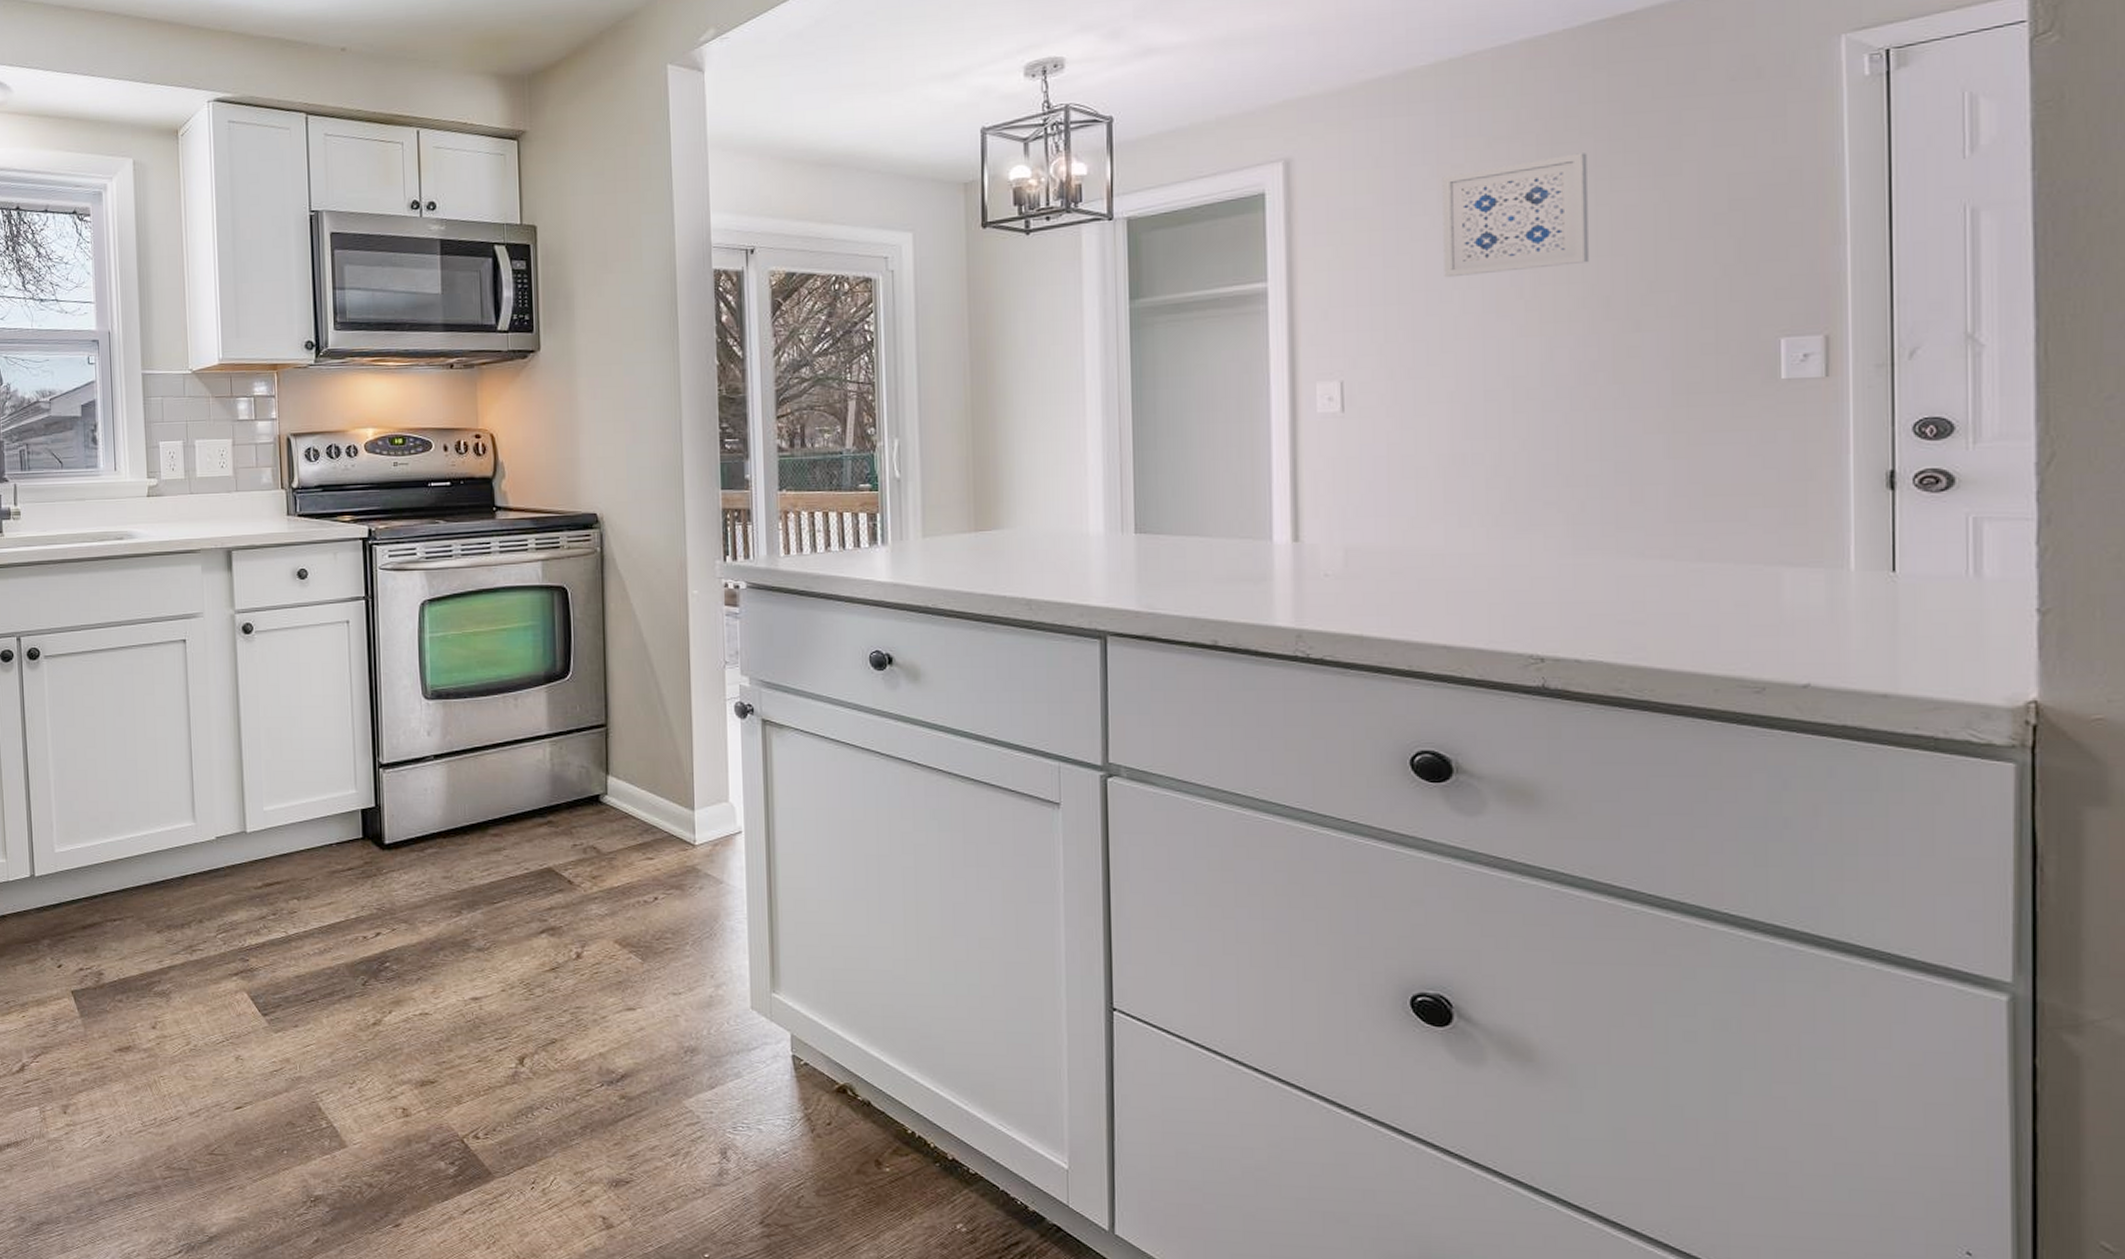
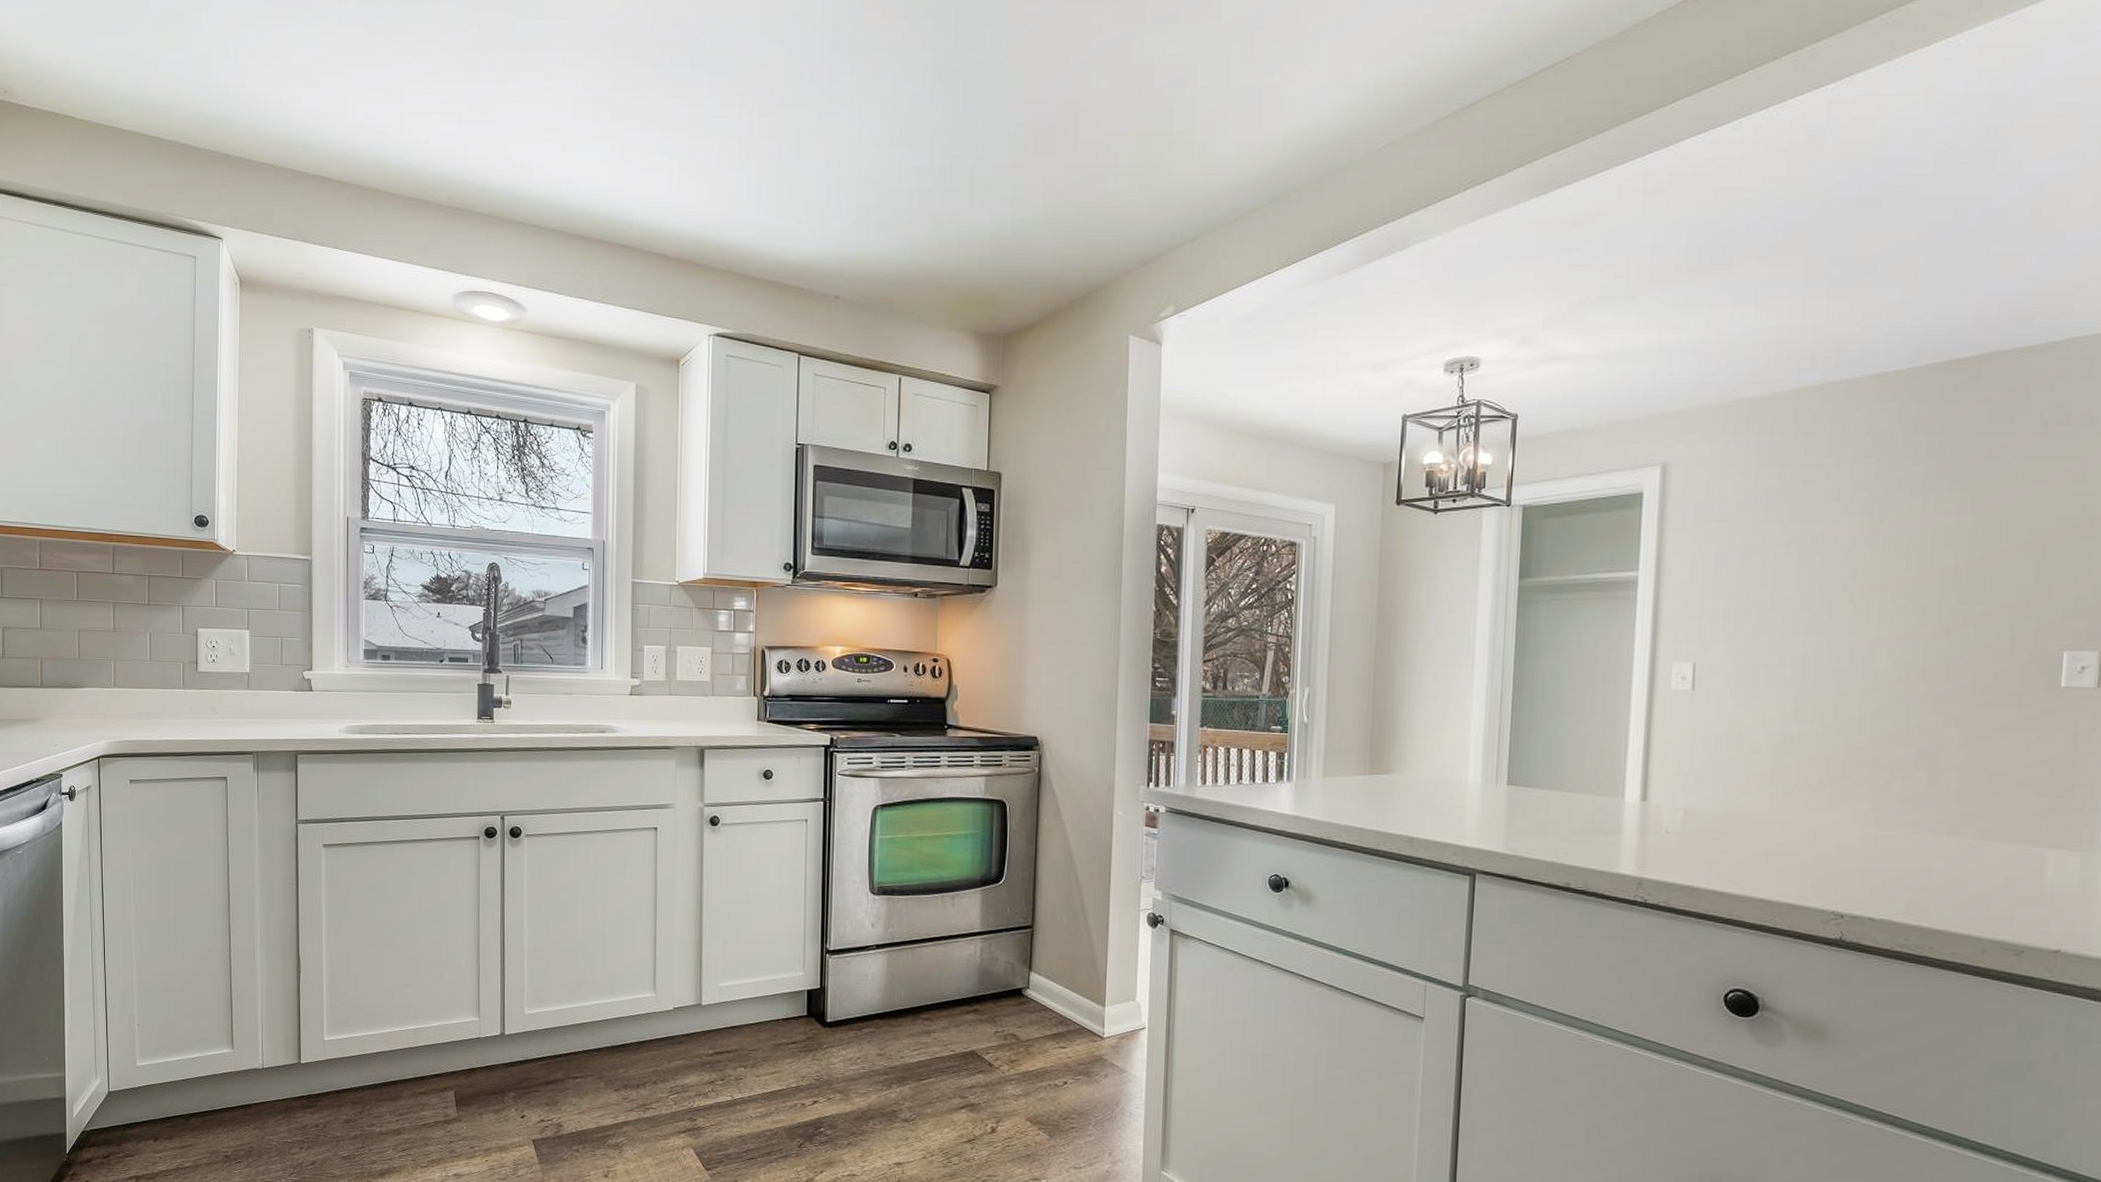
wall art: present [1442,153,1589,278] -> none [1789,478,1918,579]

